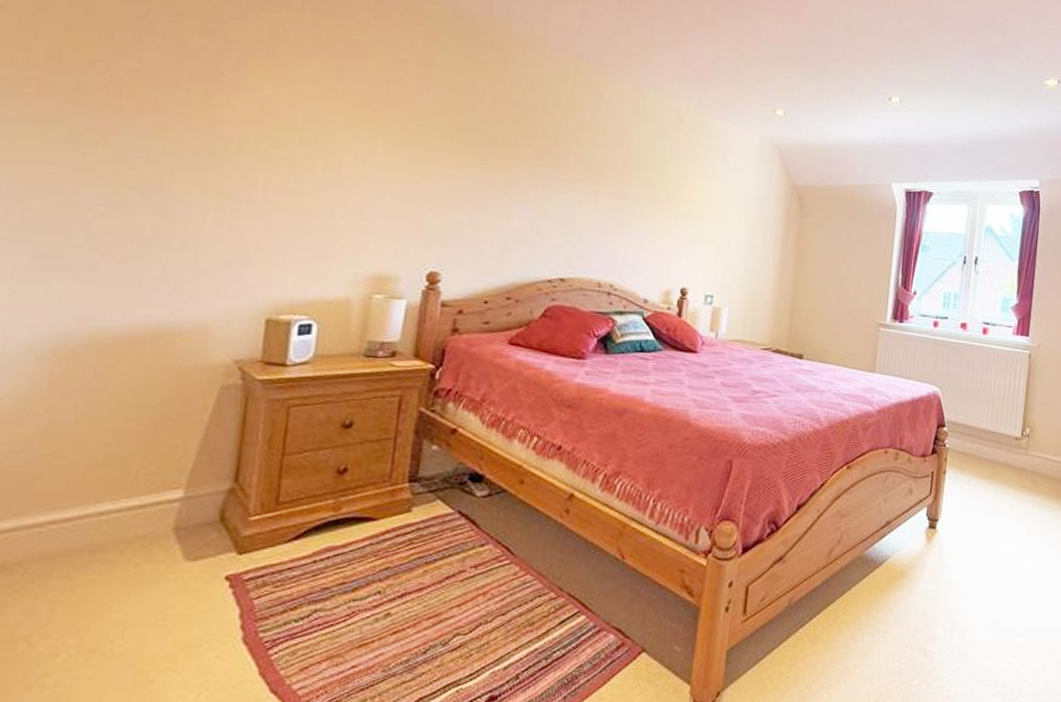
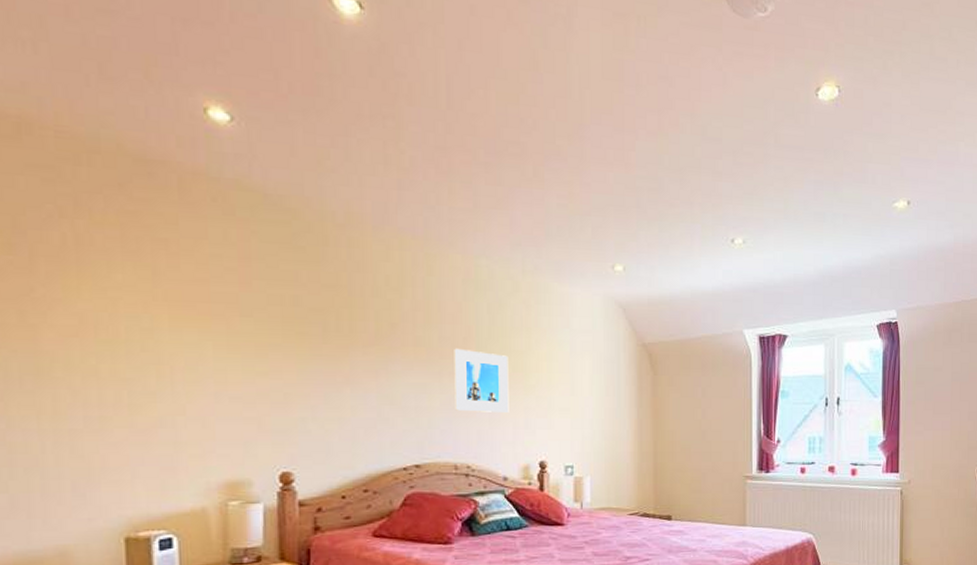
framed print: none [606,171,664,238] -> present [454,348,509,412]

